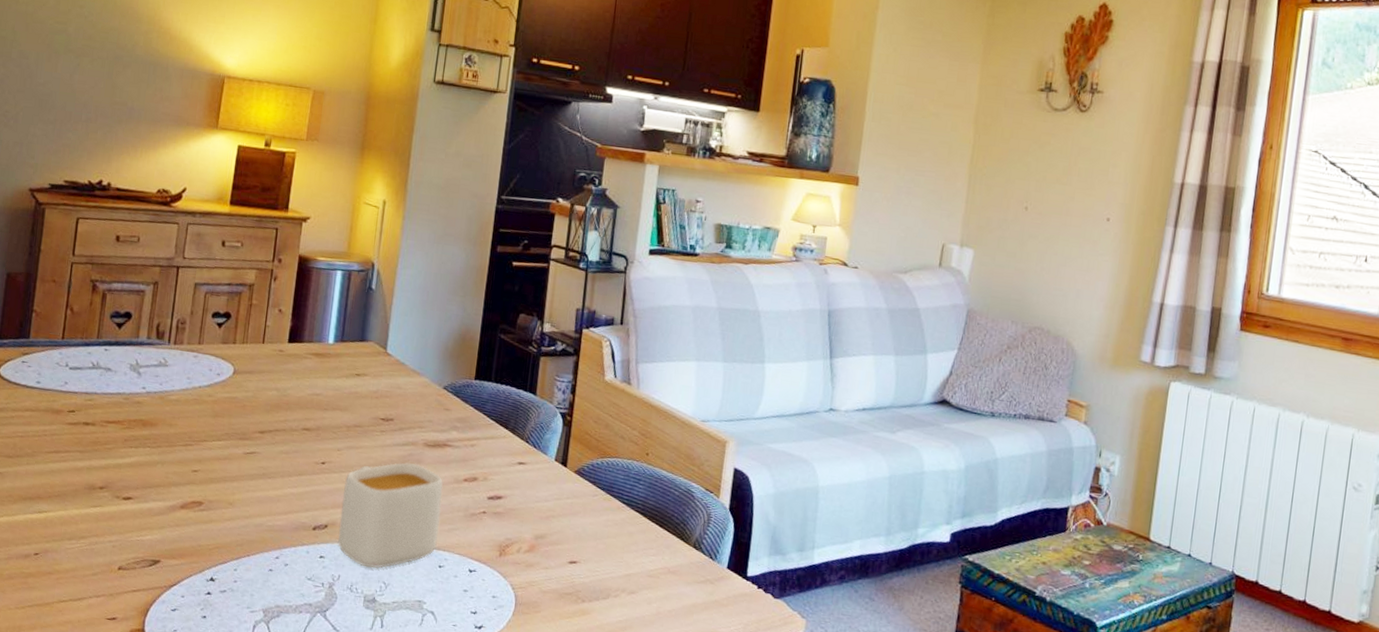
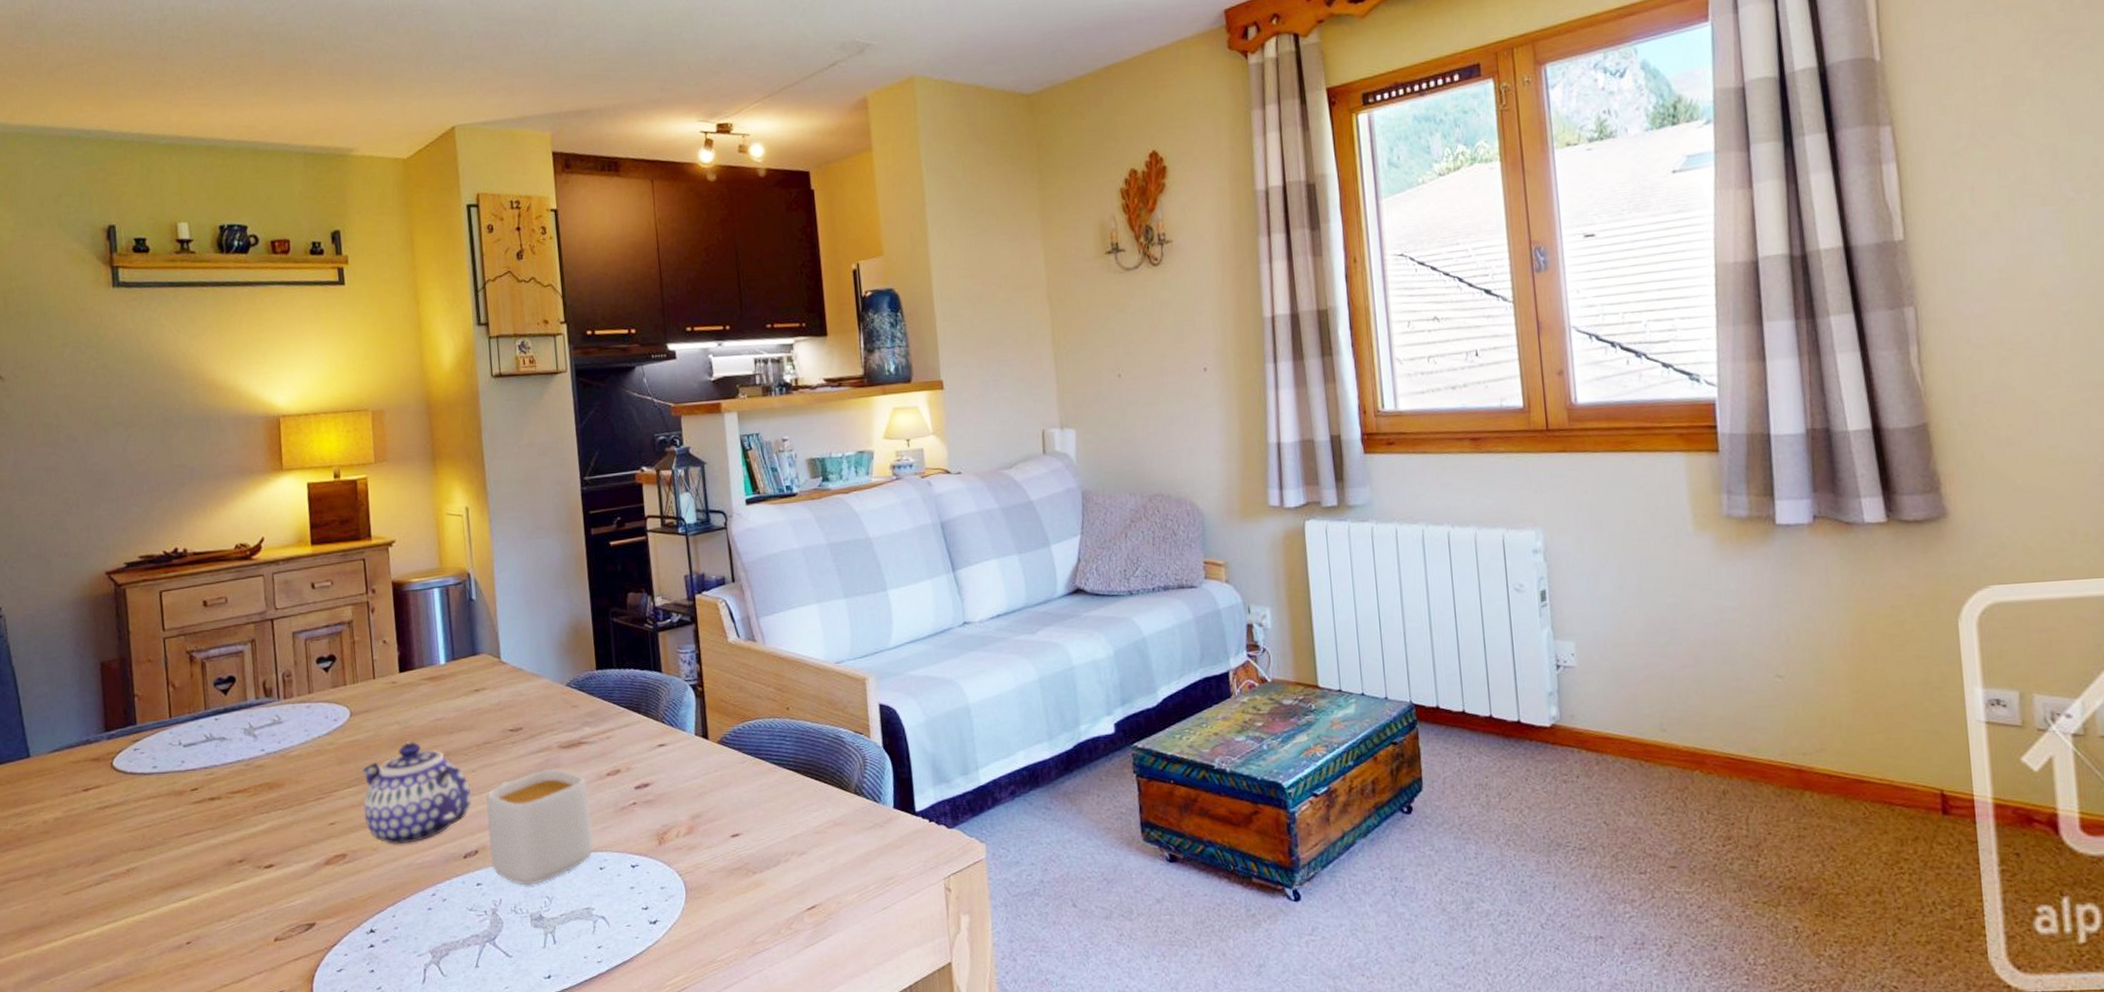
teapot: none [227,409,332,505] -> present [362,742,471,845]

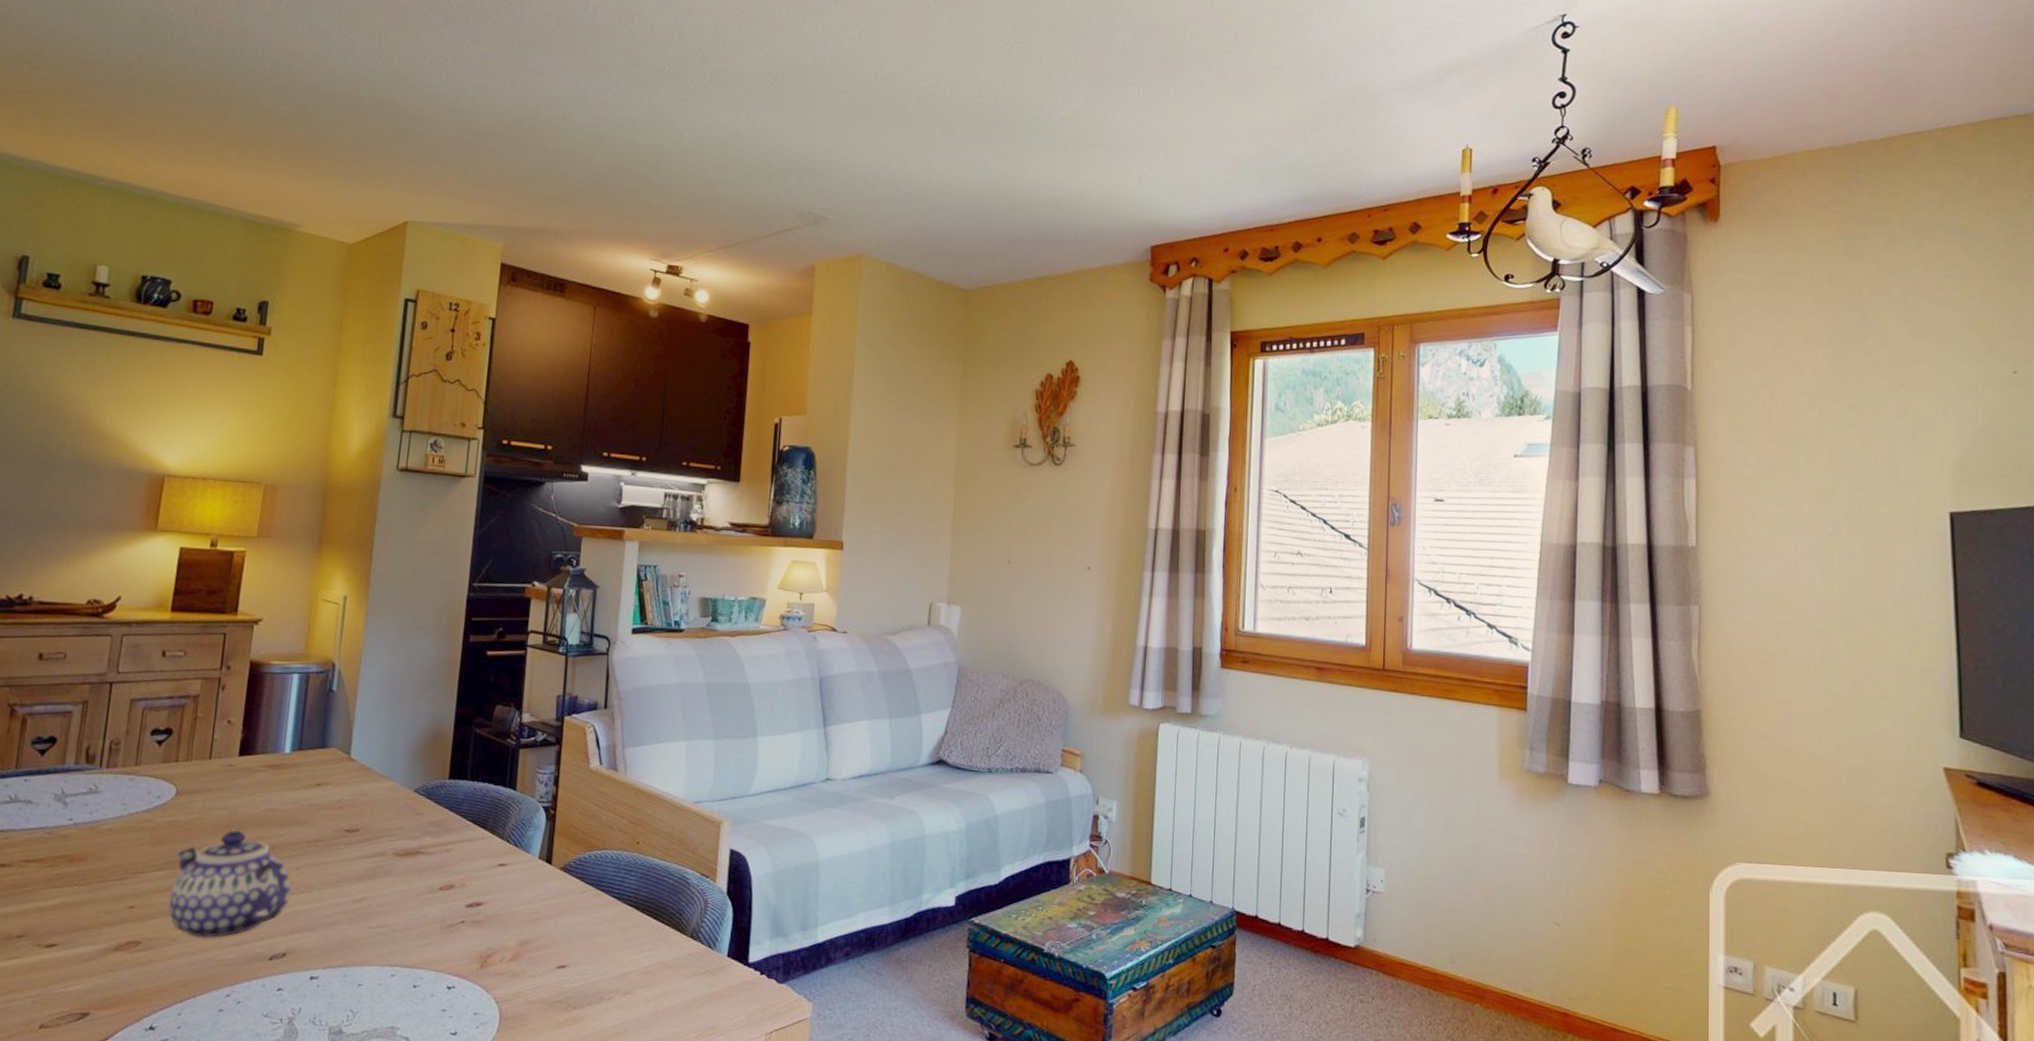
mug: present [486,768,594,885] -> none [298,875,416,996]

